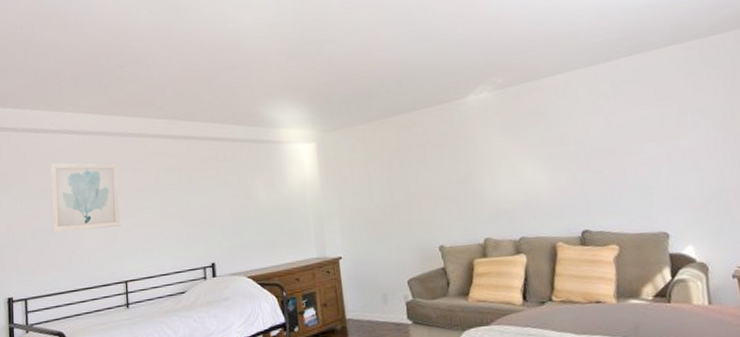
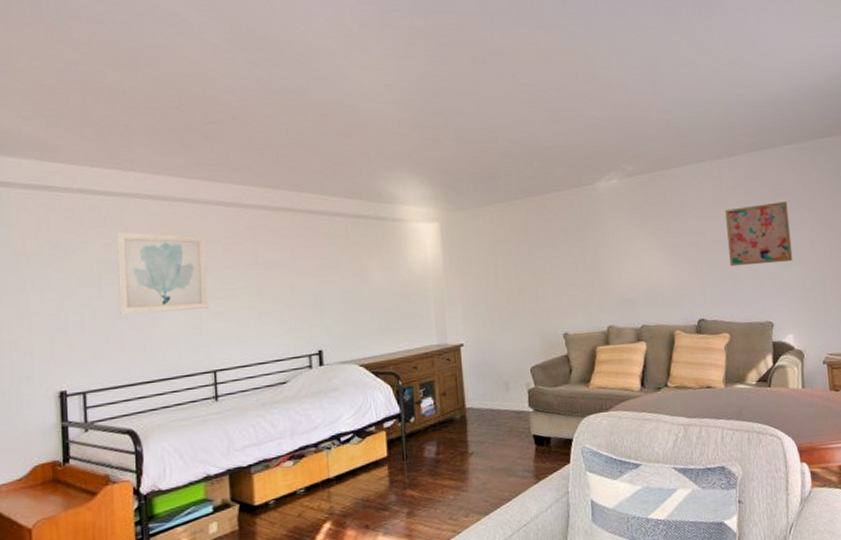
wall art: none [605,104,687,175] -> present [725,201,793,267]

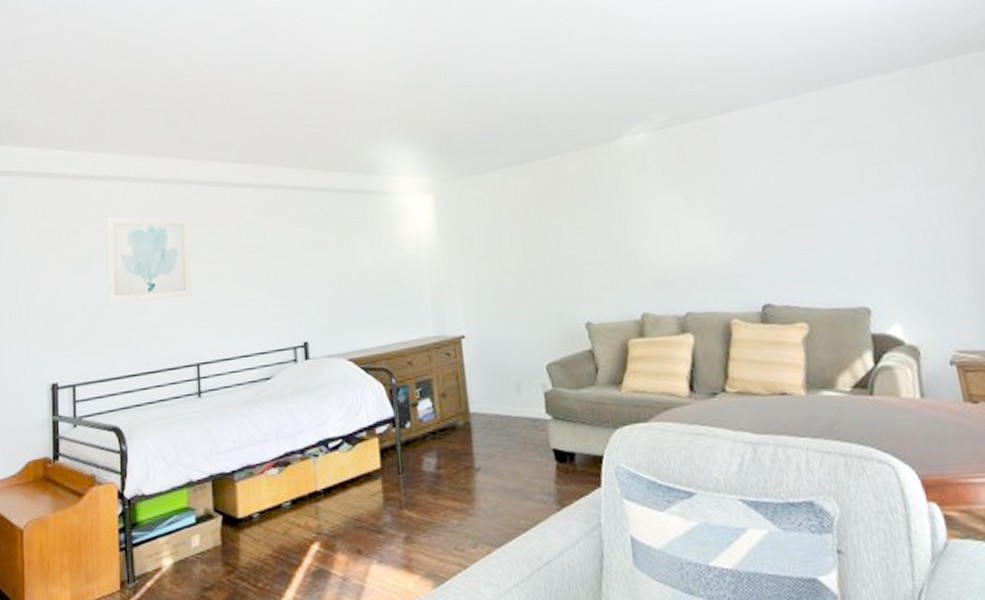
wall art: present [725,201,793,267] -> none [790,149,893,236]

